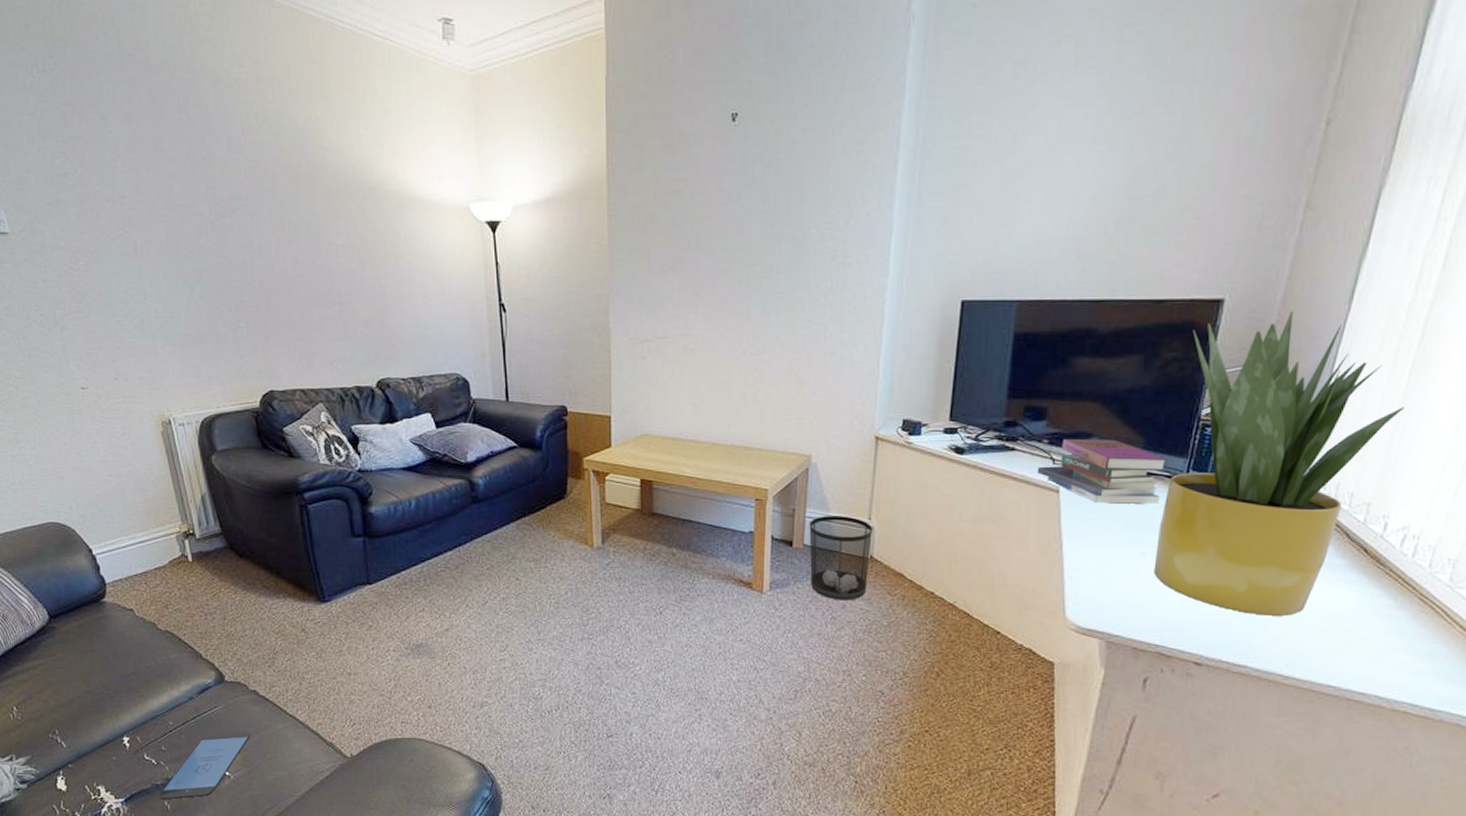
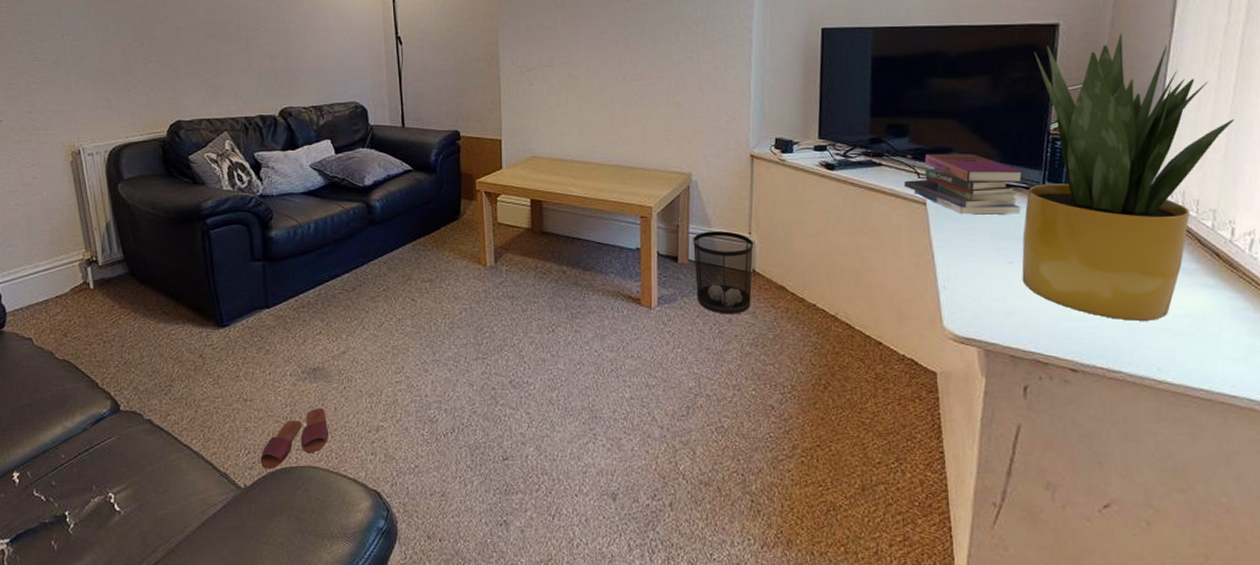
smartphone: present [159,732,250,800] -> none [47,464,143,539]
slippers: none [365,682,433,740] -> present [260,407,328,469]

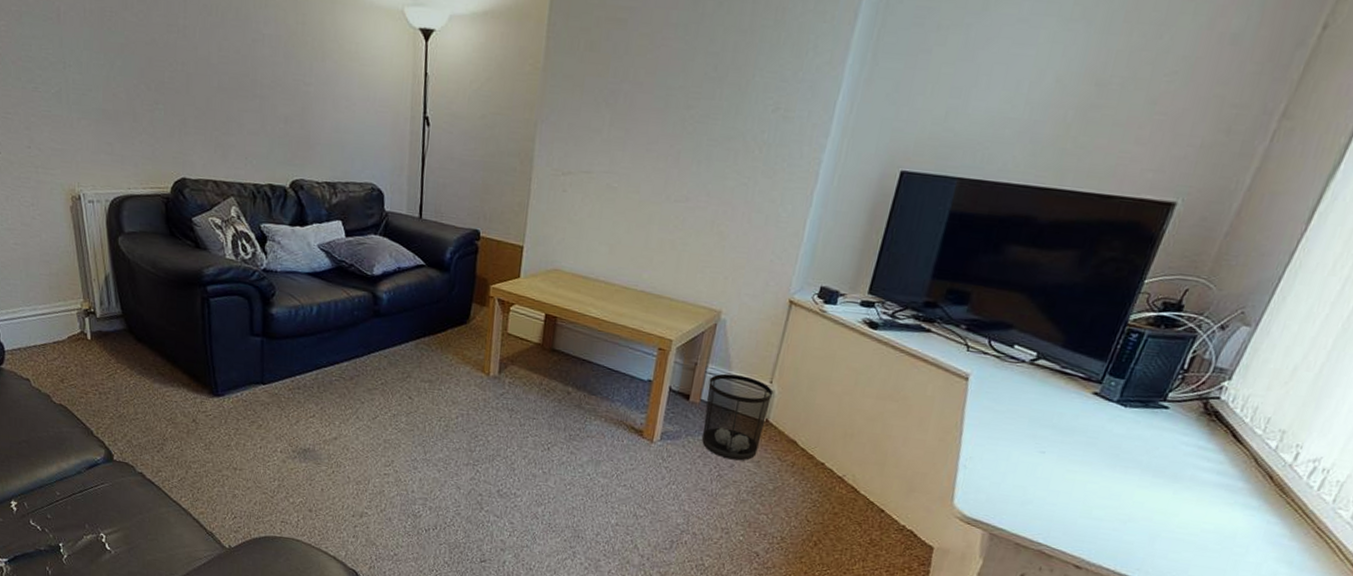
slippers: present [260,407,328,469] -> none [245,486,313,536]
books: present [904,153,1023,215] -> none [949,326,1085,404]
planter: present [1022,33,1234,321] -> none [1049,223,1342,532]

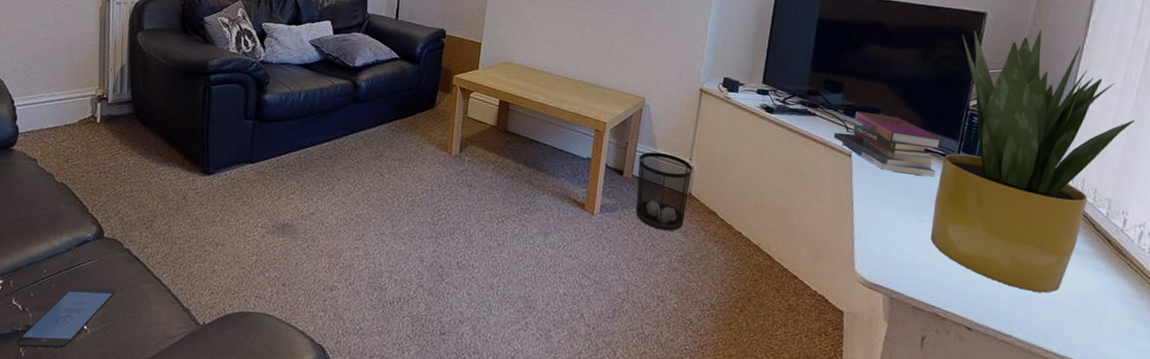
smartphone: none [42,508,133,567] -> present [17,286,115,348]
books: none [949,326,1085,404] -> present [833,110,942,177]
planter: none [1049,223,1342,532] -> present [930,29,1135,293]

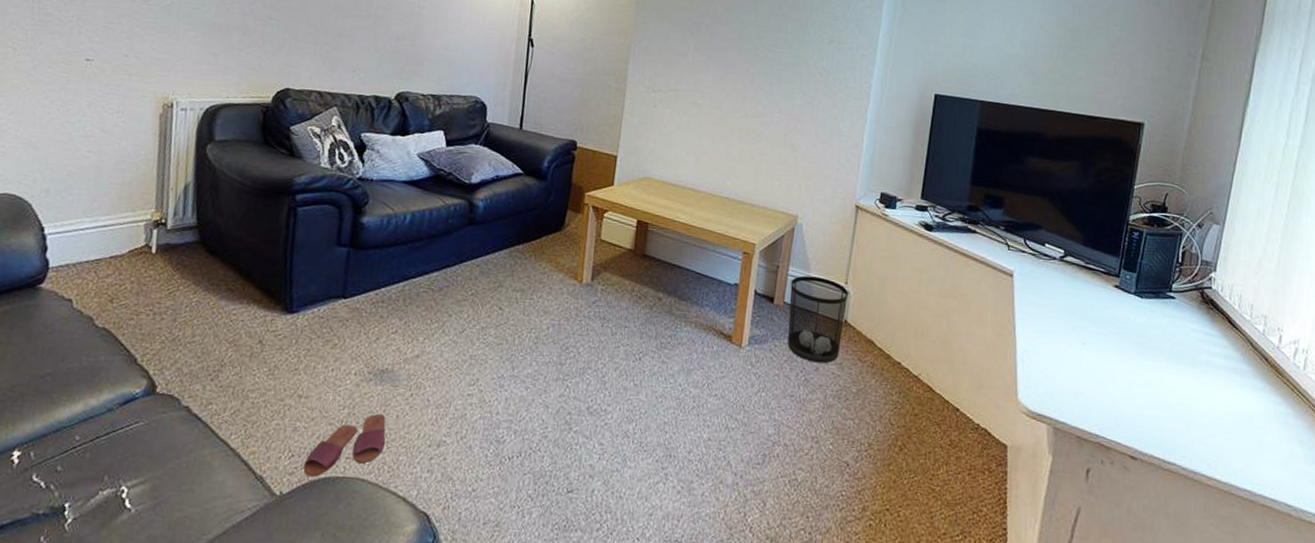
smartphone: present [17,286,115,348] -> none [36,454,169,534]
slippers: none [221,261,287,311] -> present [302,413,386,477]
books: present [833,110,942,177] -> none [994,227,1103,297]
planter: present [930,29,1135,293] -> none [1093,140,1287,416]

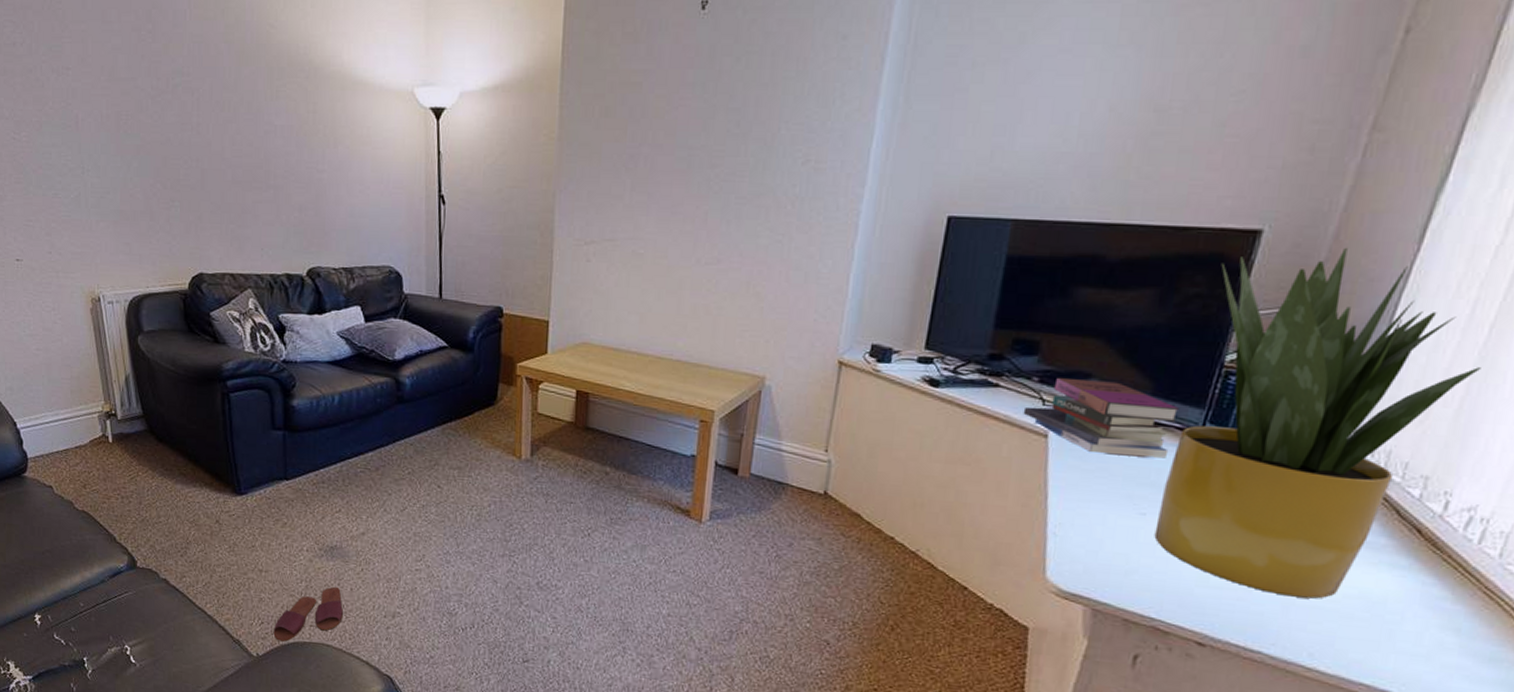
waste bin: present [787,275,849,363] -> none [755,444,830,539]
books: none [994,227,1103,297] -> present [1023,377,1180,459]
planter: none [1093,140,1287,416] -> present [1154,247,1481,599]

